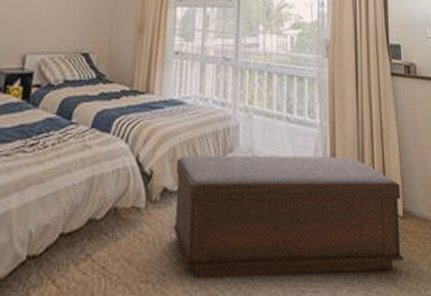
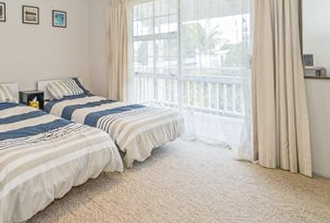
bench: present [174,155,404,278] -> none [141,138,312,213]

